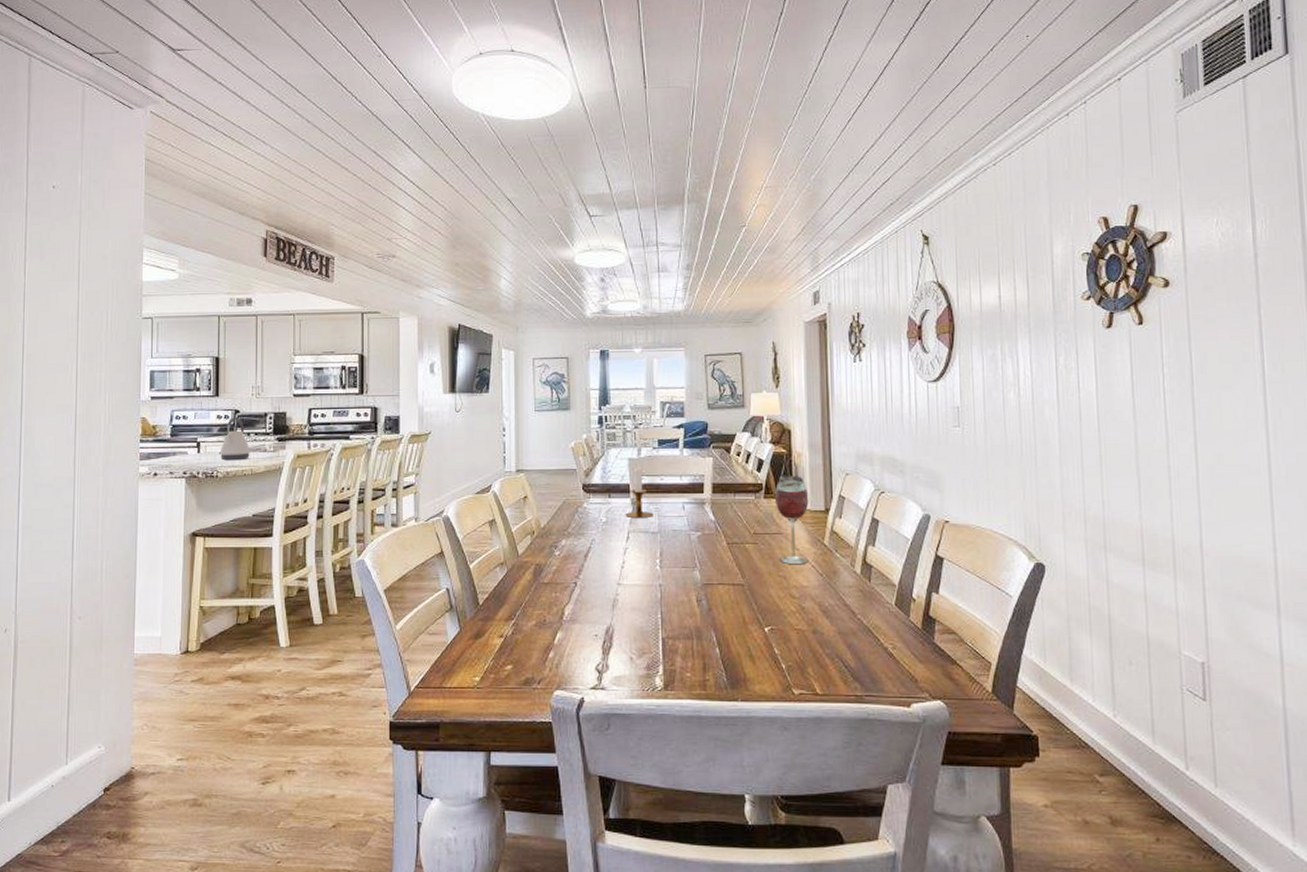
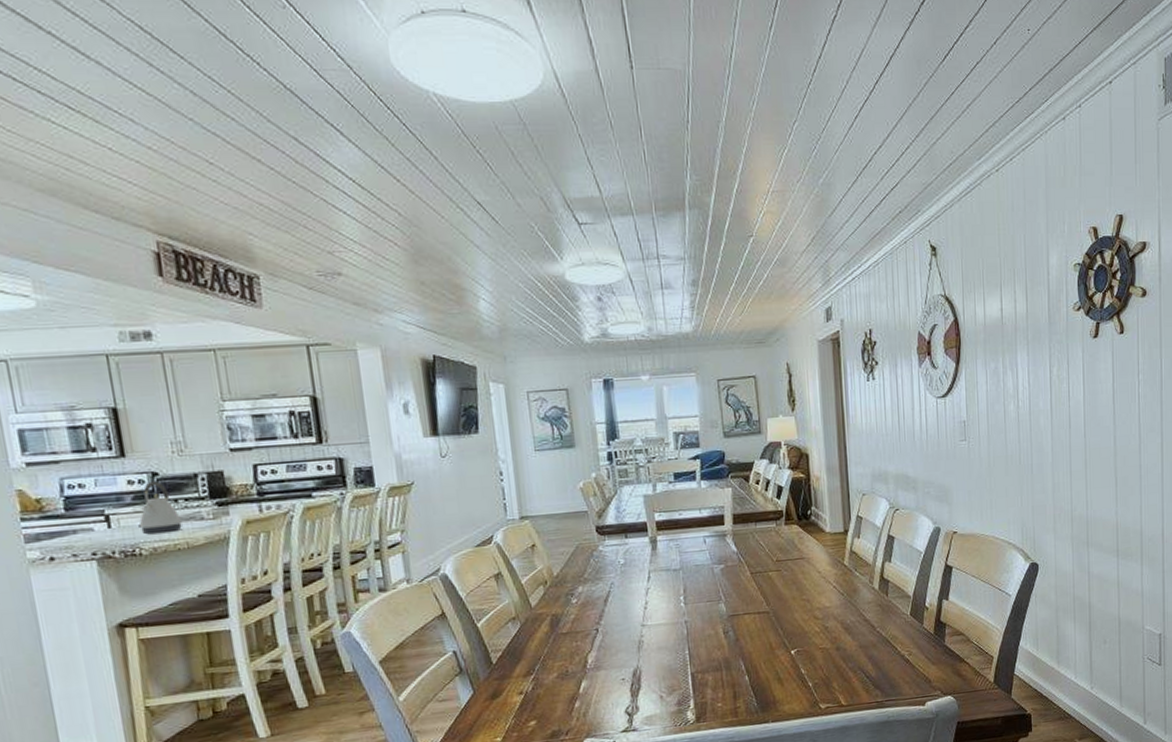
candlestick: present [625,468,653,517] -> none [644,504,674,557]
wineglass: present [775,476,809,565] -> none [796,500,830,588]

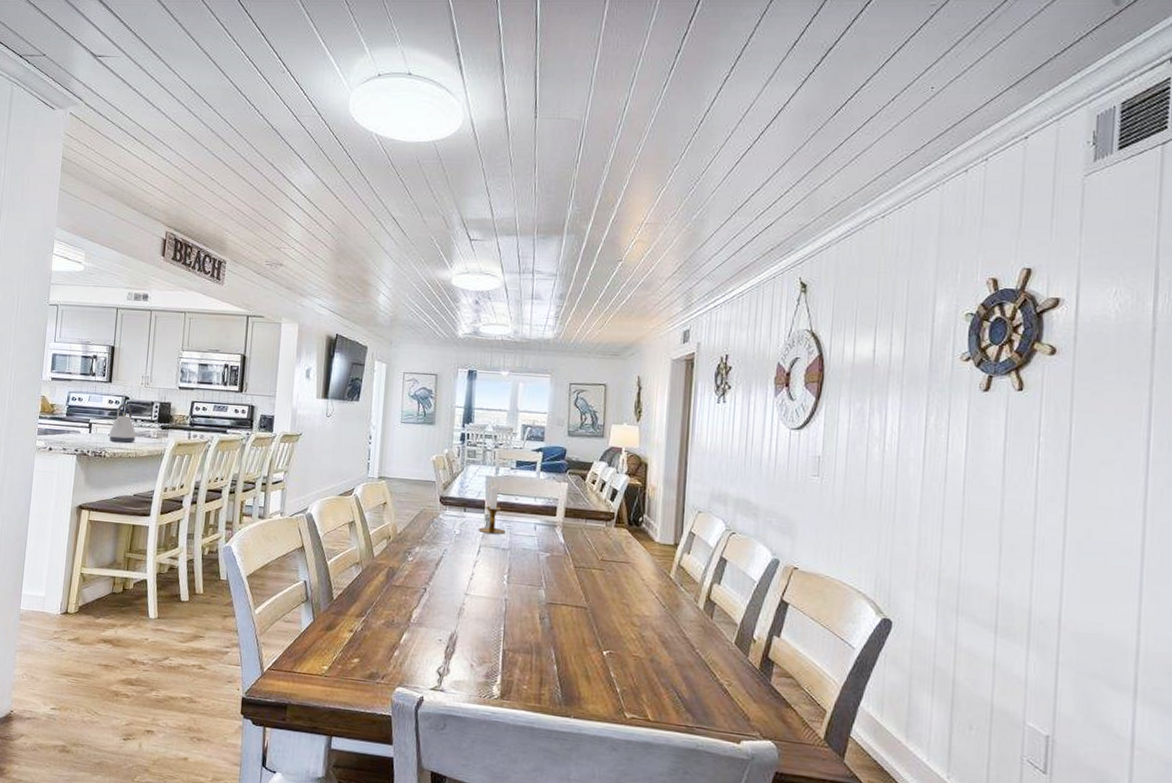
candlestick: none [644,504,674,557] -> present [478,486,505,534]

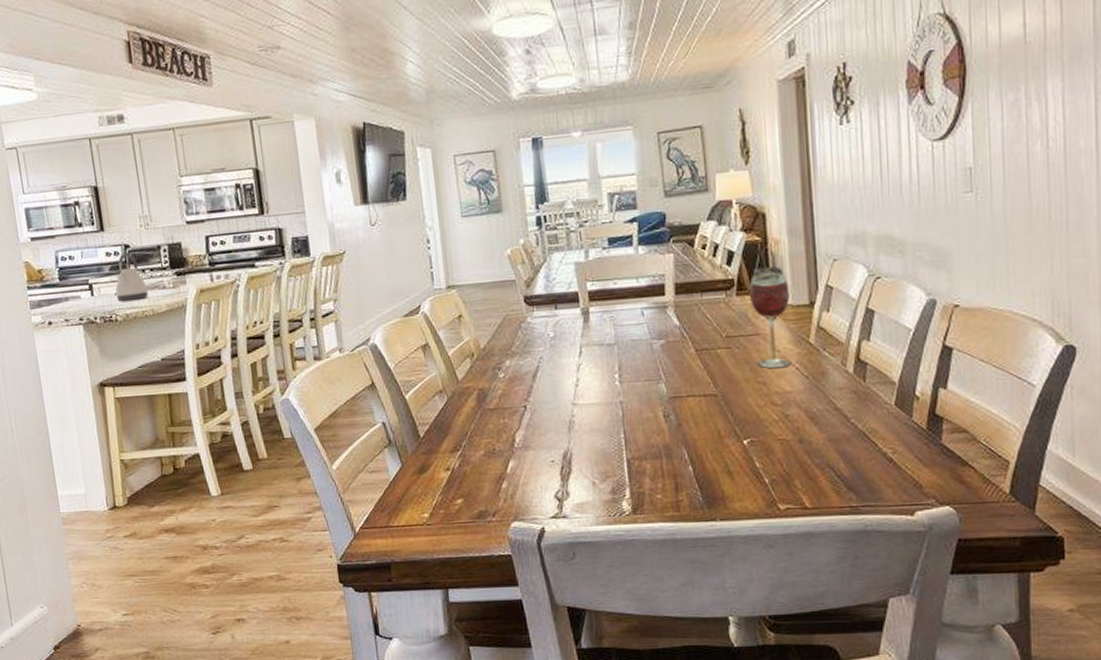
candlestick: present [478,486,505,534] -> none [575,273,608,330]
wineglass: none [625,507,660,595] -> present [749,266,791,369]

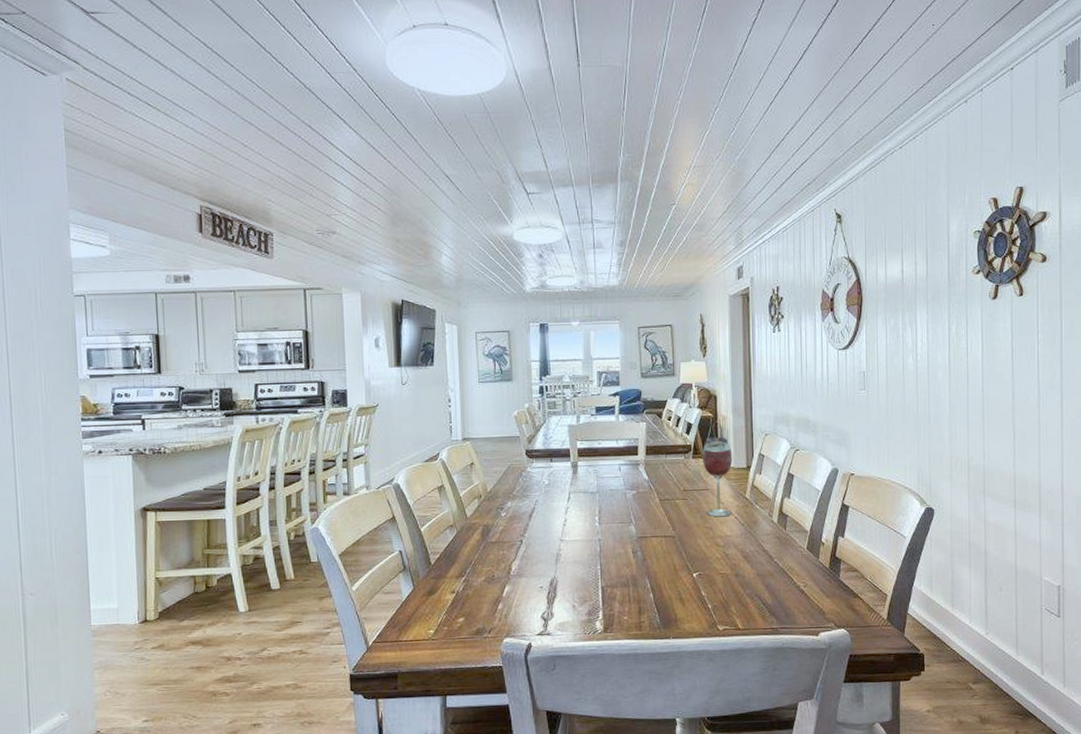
kettle: present [114,253,149,302] -> none [165,394,198,437]

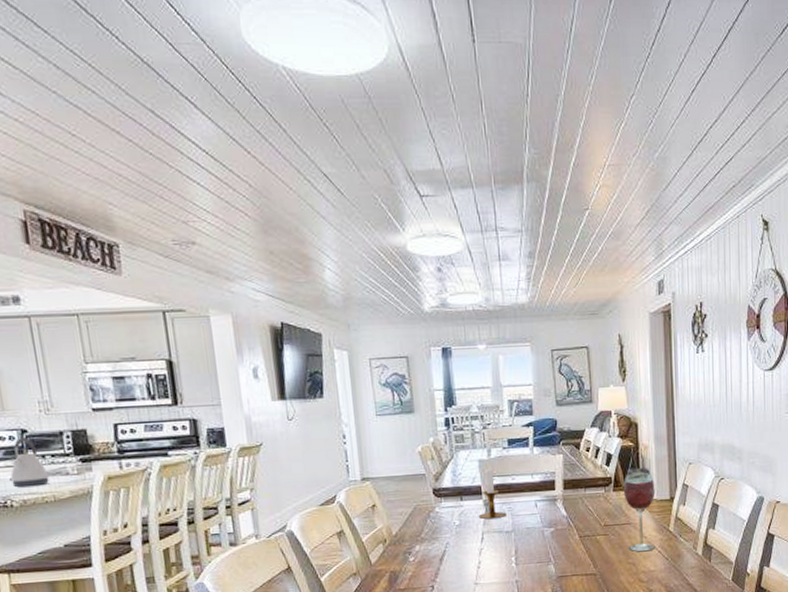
kettle: none [165,394,198,437] -> present [9,438,50,488]
candlestick: none [566,434,592,479] -> present [478,469,507,519]

